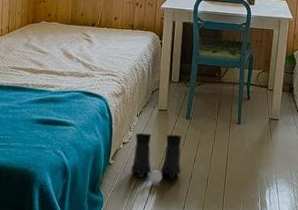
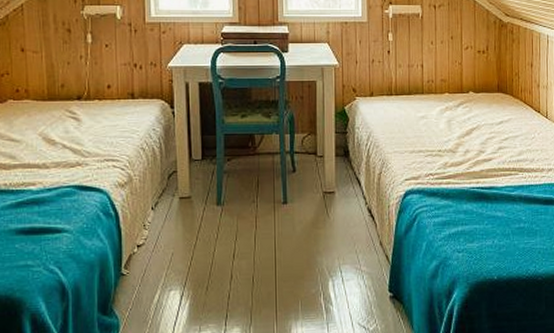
boots: present [131,133,182,183] -> none [151,227,217,291]

